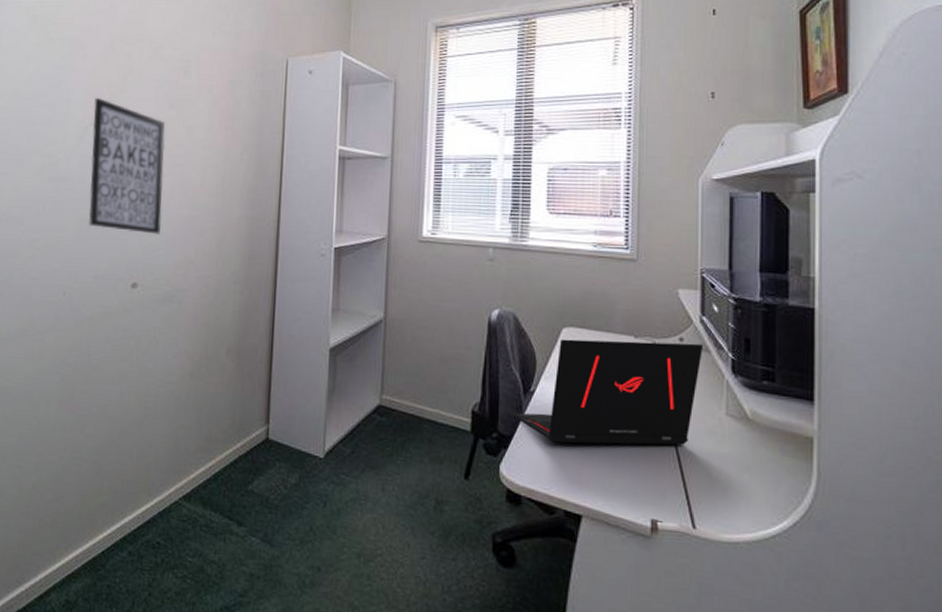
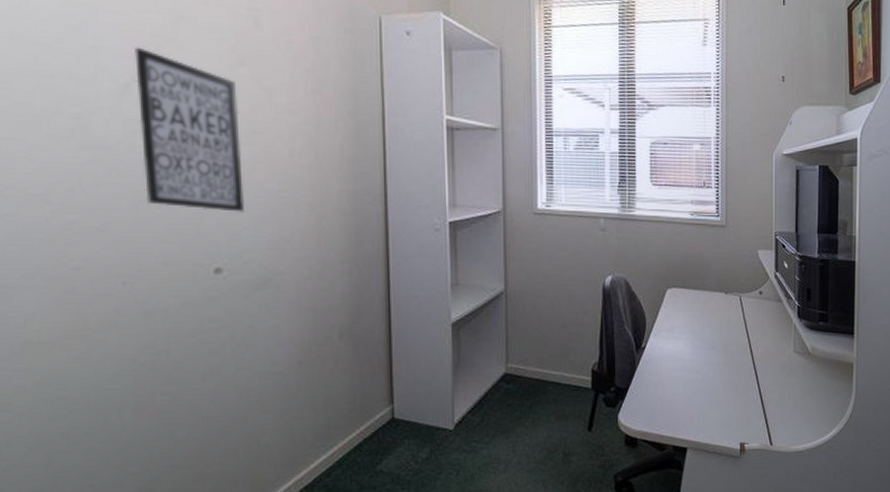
laptop: present [512,339,703,445] -> none [627,295,777,390]

